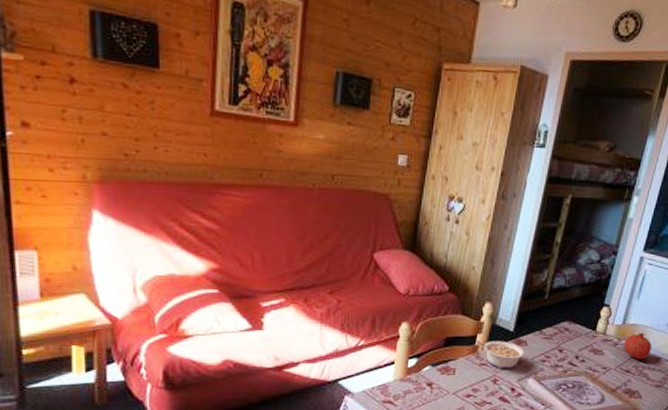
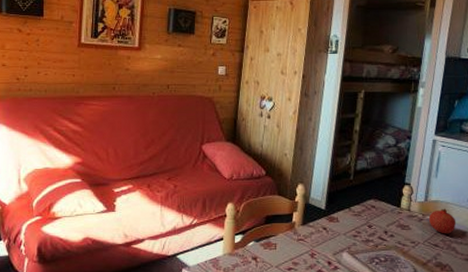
legume: present [475,341,525,369] -> none [292,218,337,244]

